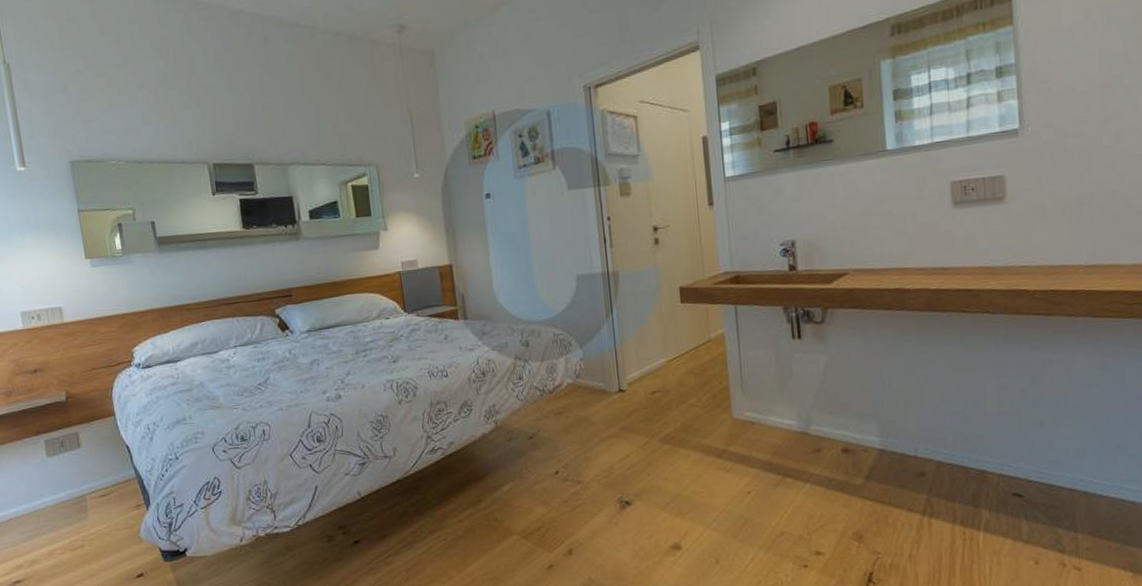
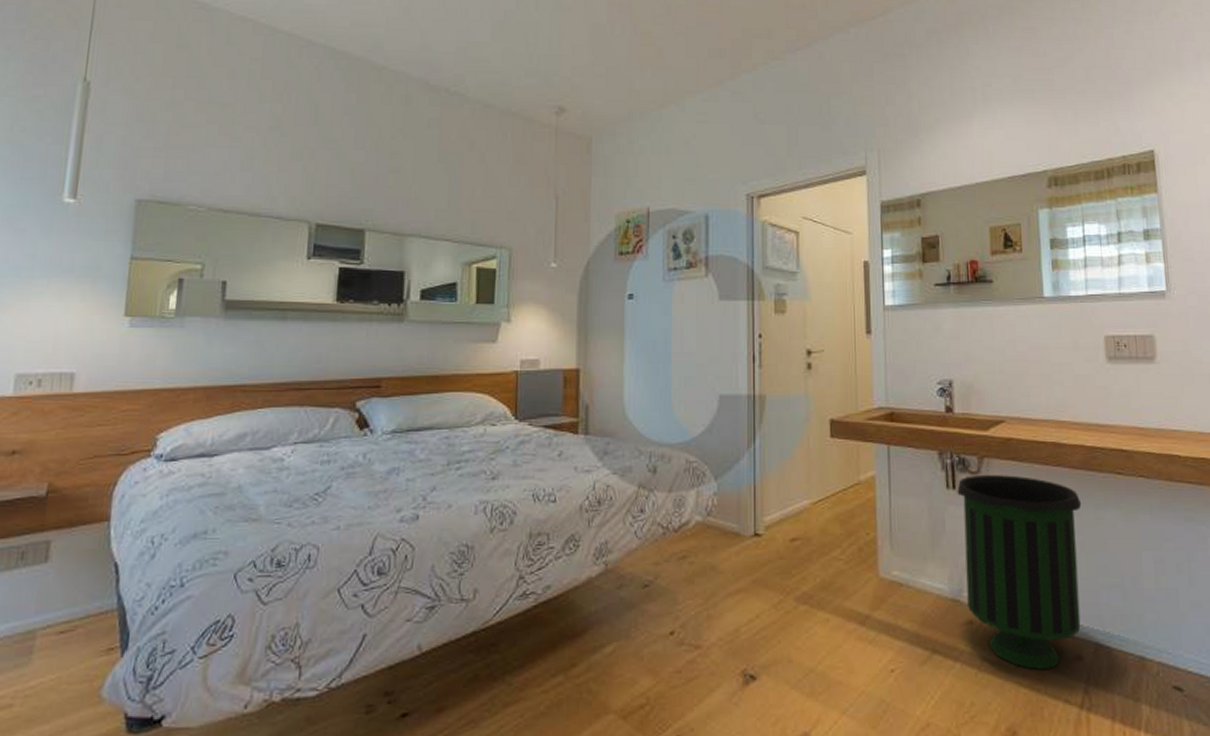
trash can: none [802,322,925,486] -> present [957,475,1082,670]

